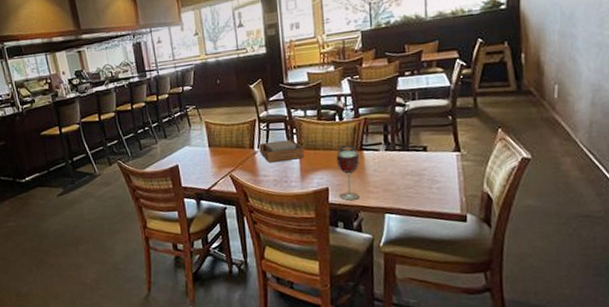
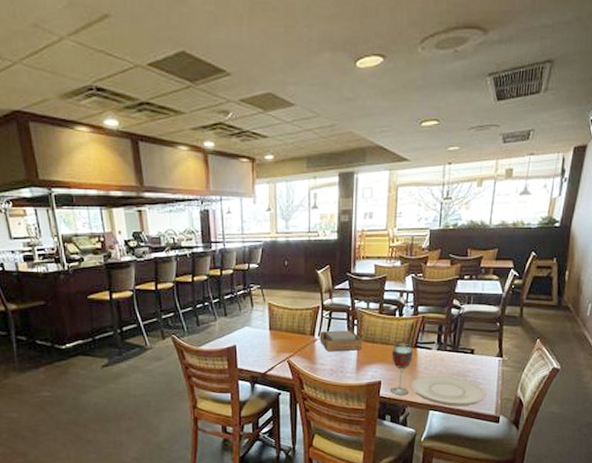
plate: none [361,176,447,208] -> present [411,375,486,406]

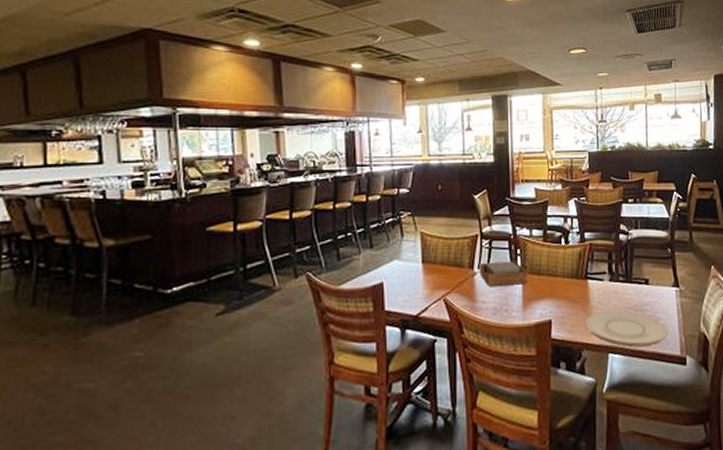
wineglass: present [391,341,414,395] -> none [560,272,585,336]

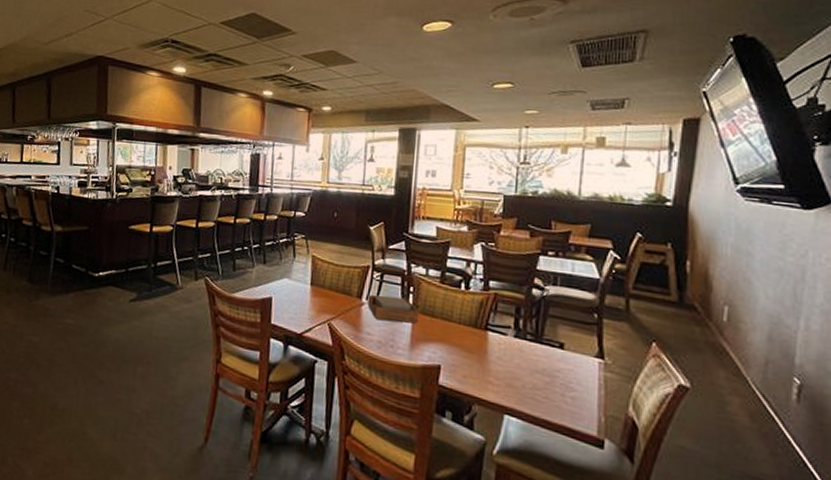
plate: present [585,310,668,347] -> none [479,367,583,417]

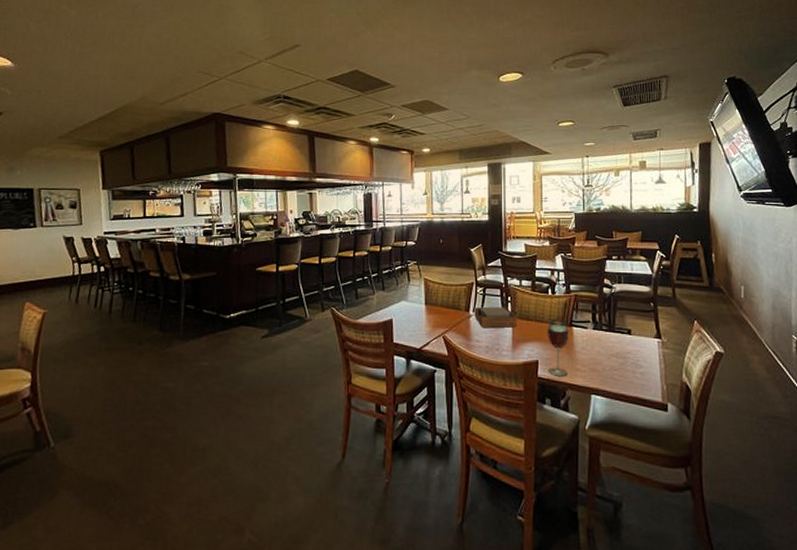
wineglass: none [453,319,484,389] -> present [547,319,570,376]

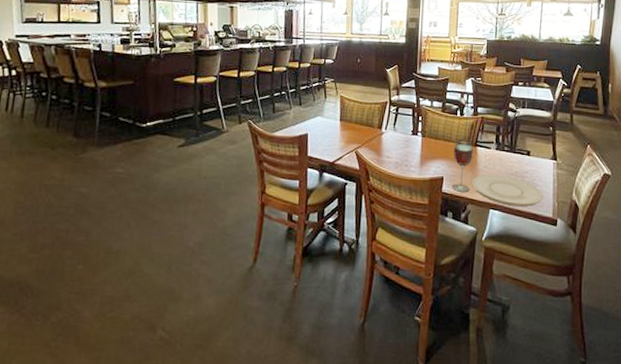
napkin holder: present [474,306,517,329] -> none [386,125,427,146]
plate: none [569,356,650,391] -> present [472,174,543,207]

